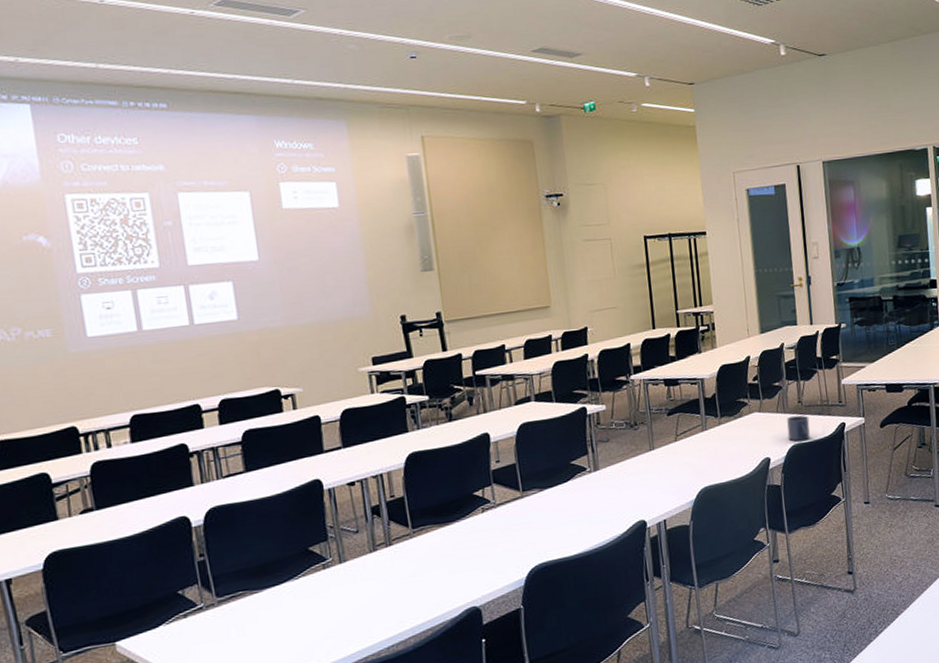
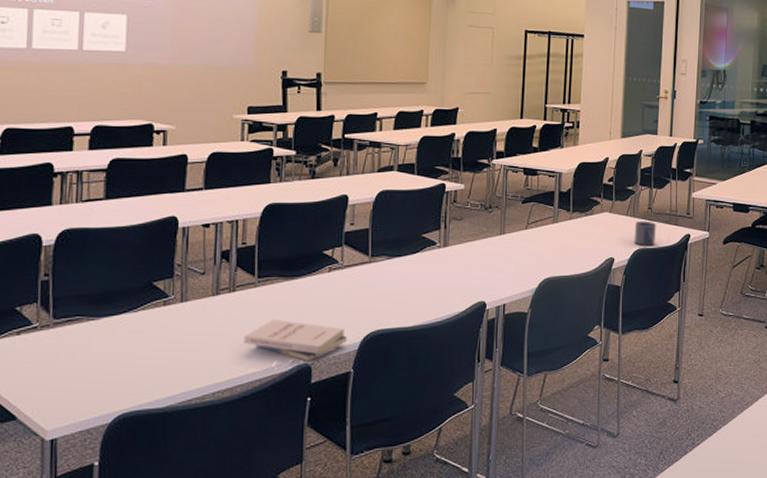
books: none [408,566,512,604] -> present [243,319,347,361]

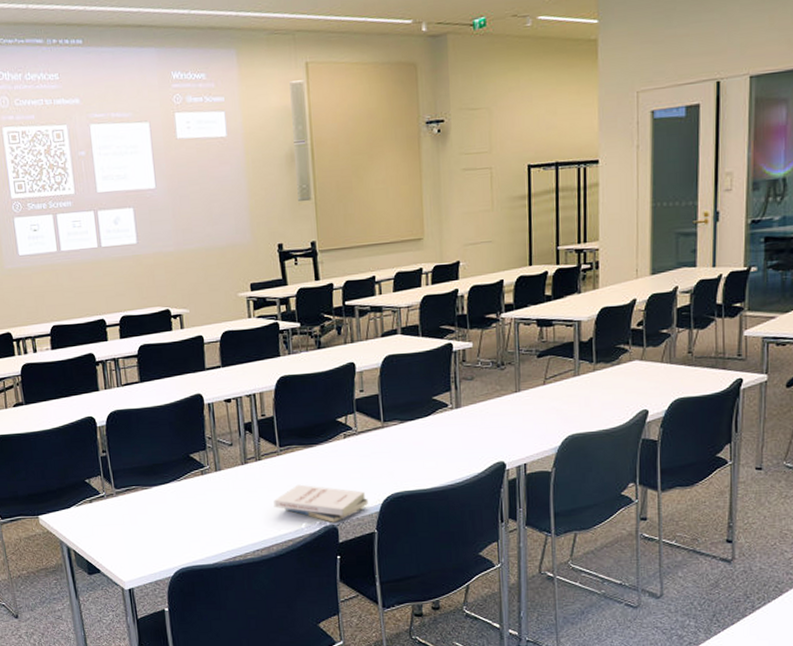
mug: present [634,221,657,246] -> none [671,366,699,395]

